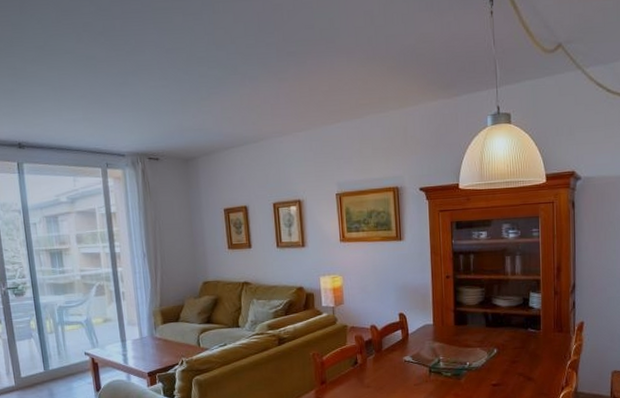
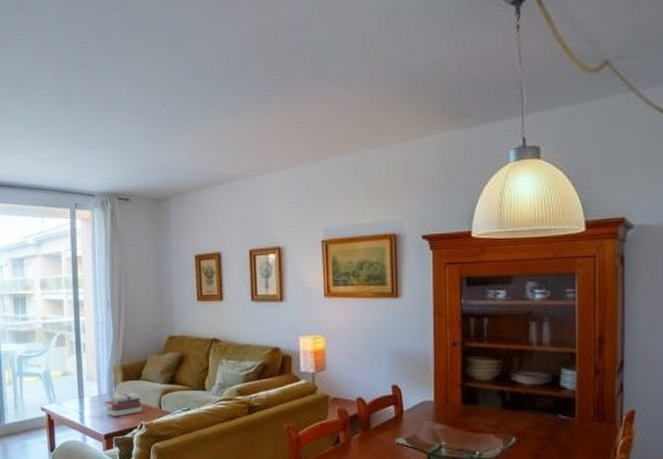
books: none [145,333,183,356] -> present [104,392,143,417]

